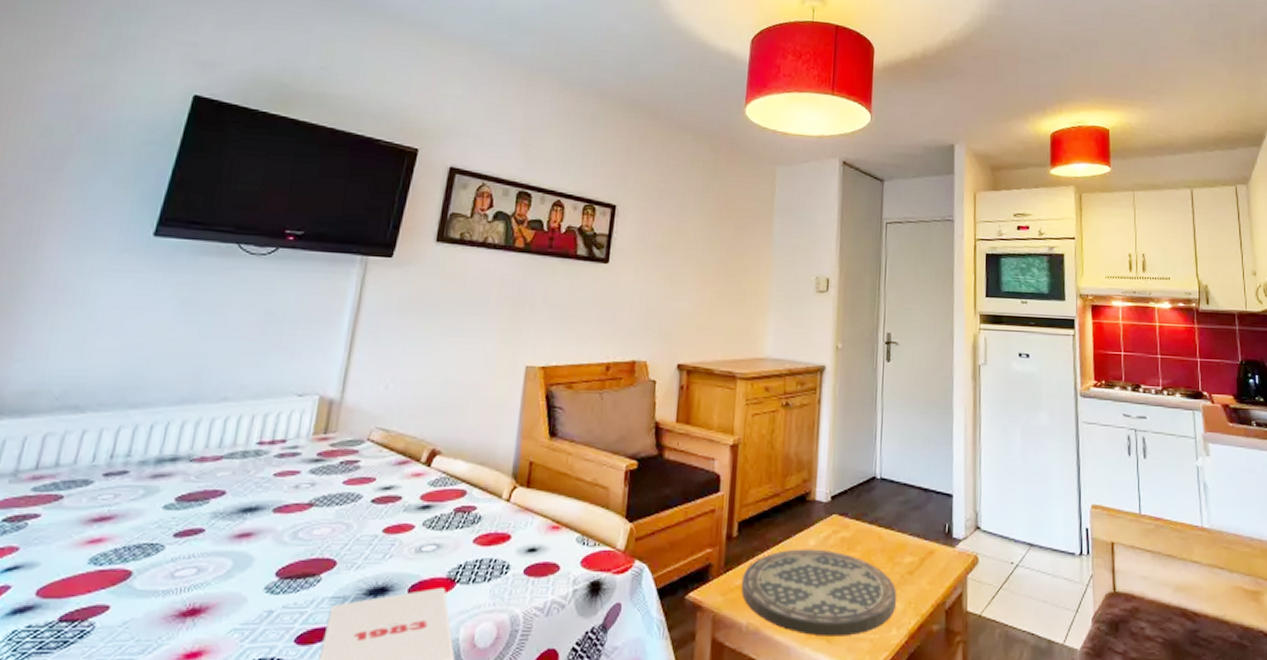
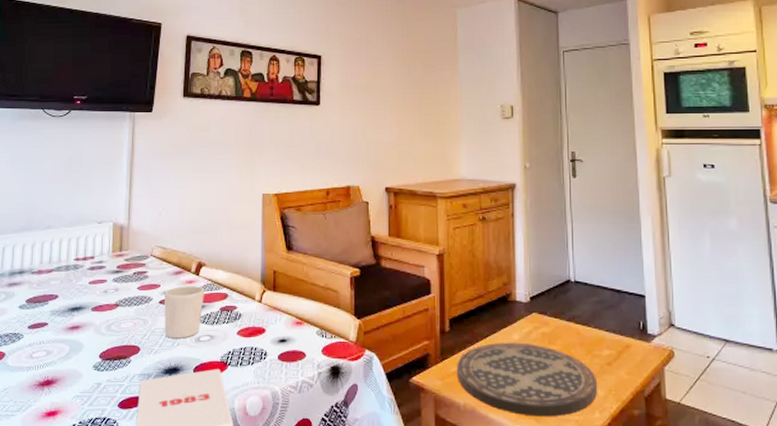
mug: none [374,480,435,549] -> present [164,286,204,339]

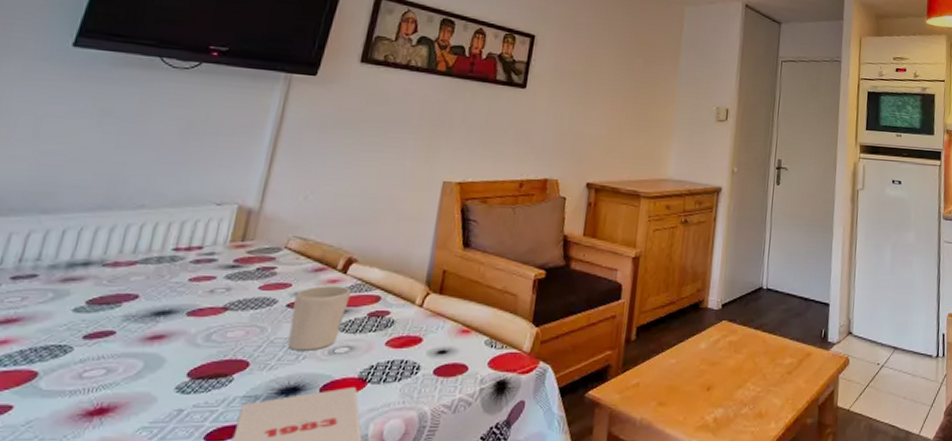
tray: present [457,342,598,417] -> none [637,351,777,430]

